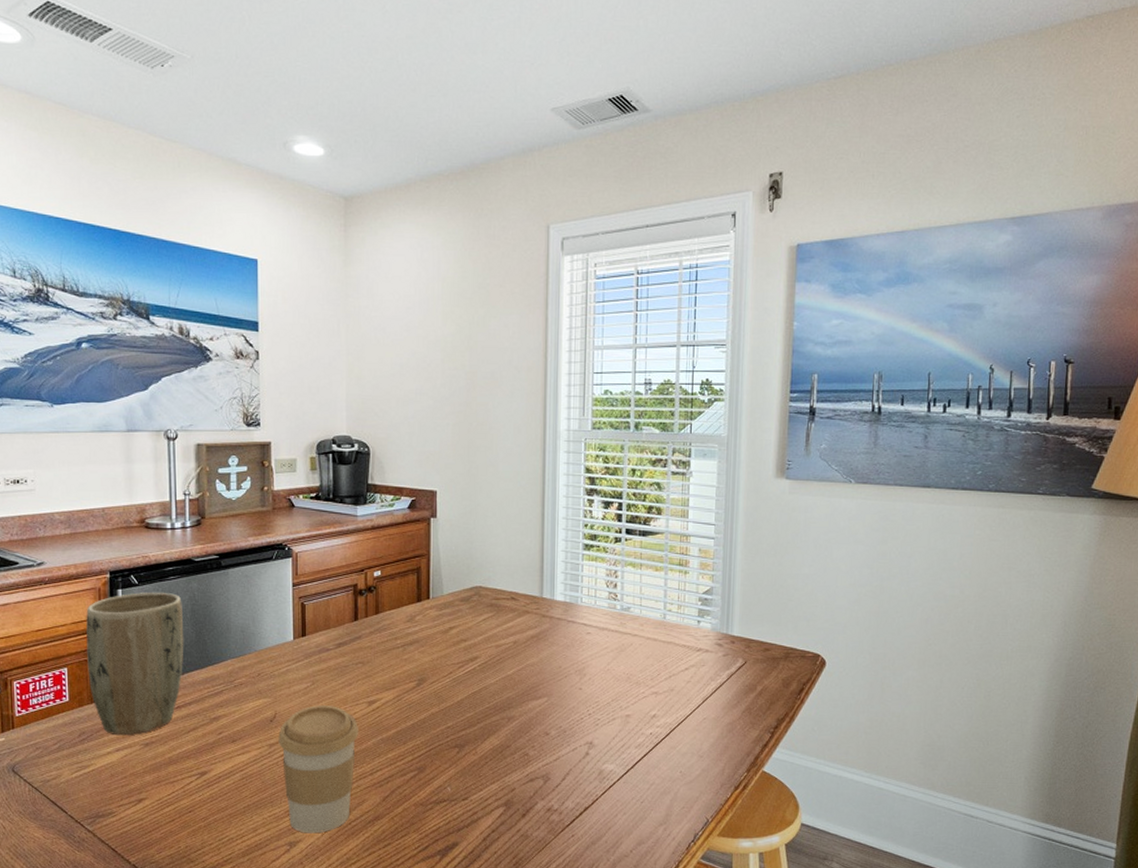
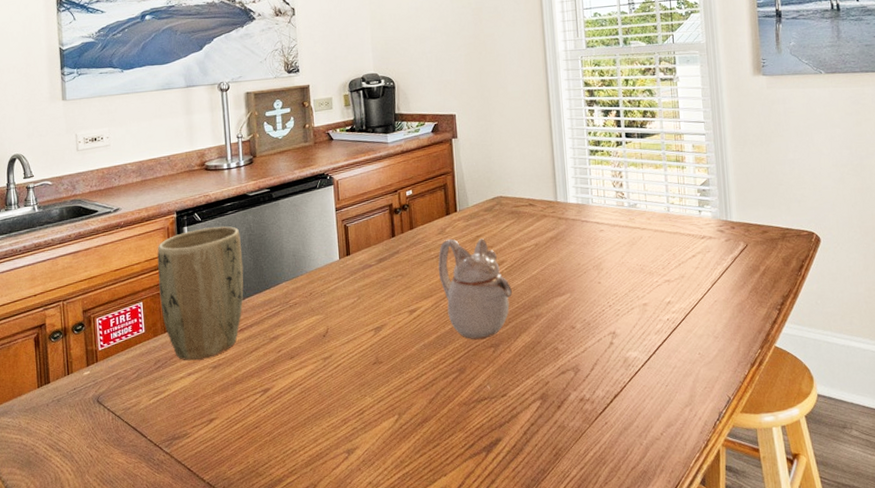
coffee cup: present [278,705,358,834] -> none [331,317,403,440]
teapot: none [403,628,483,738] -> present [438,238,512,339]

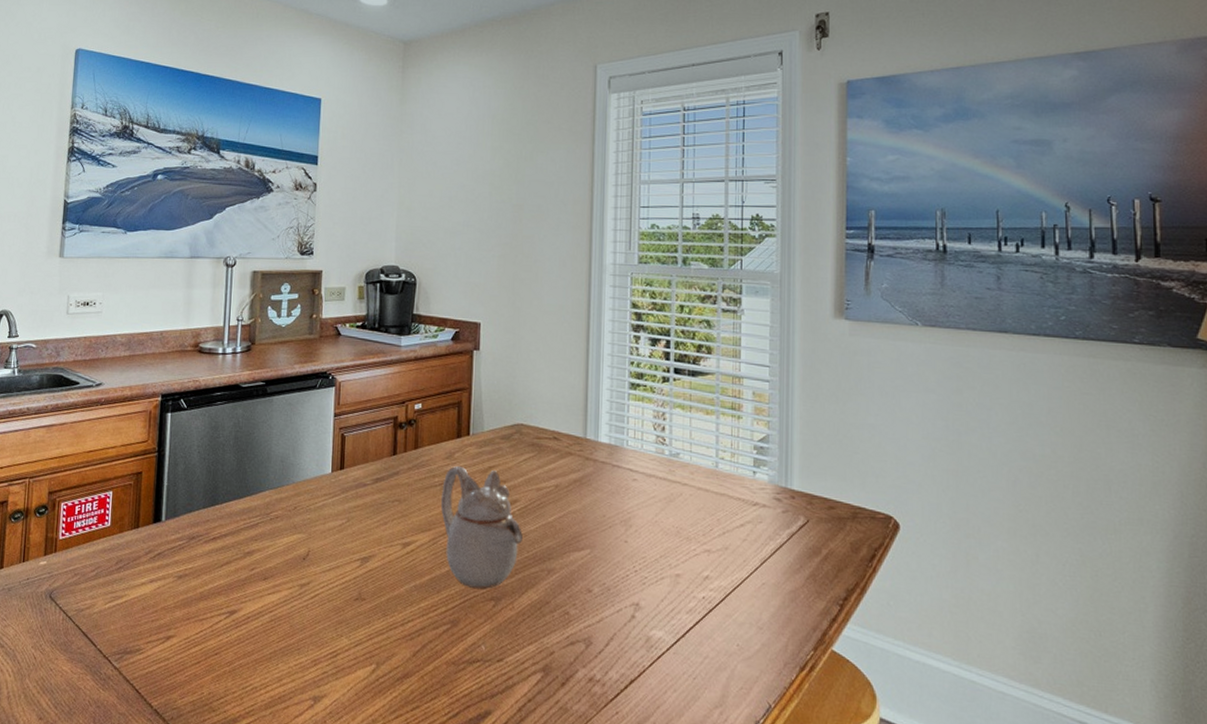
plant pot: present [157,226,244,361] -> none [131,417,227,567]

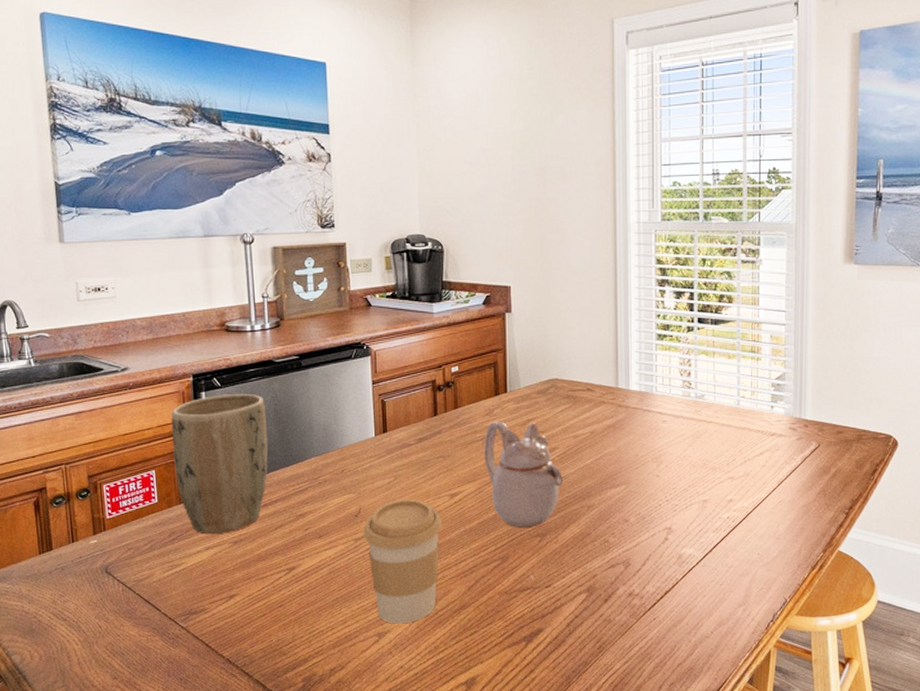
plant pot: none [131,417,227,567] -> present [171,393,269,535]
coffee cup: none [310,544,391,689] -> present [364,499,442,624]

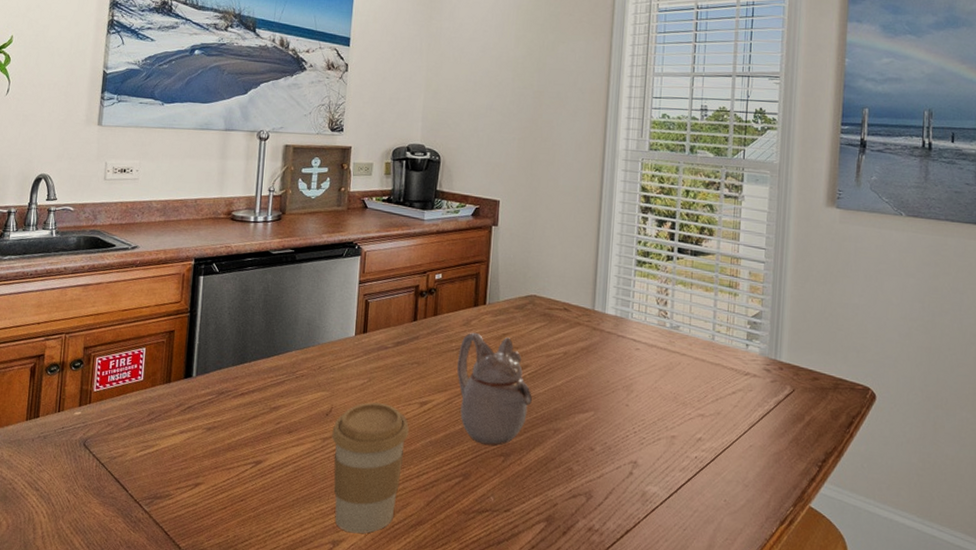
plant pot: present [171,393,269,535] -> none [163,280,257,419]

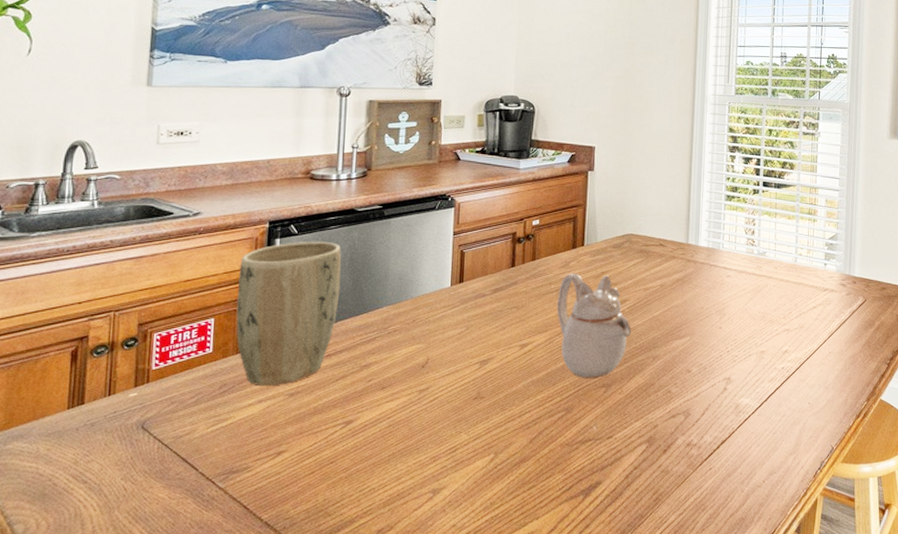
plant pot: none [163,280,257,419] -> present [236,241,342,387]
coffee cup: present [332,402,409,534] -> none [429,350,510,479]

